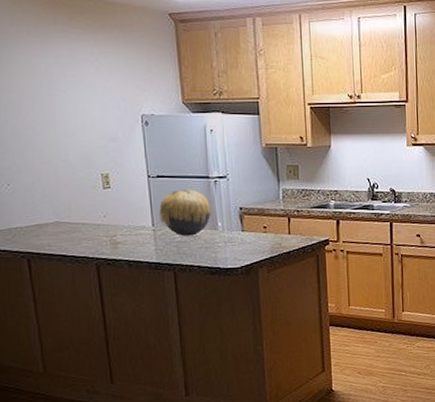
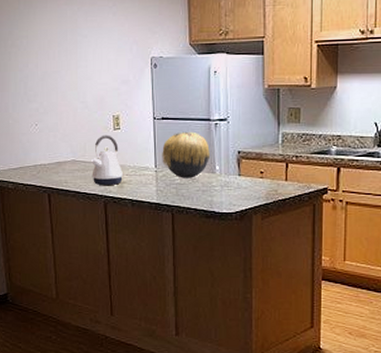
kettle: none [77,194,117,248] -> present [90,135,123,186]

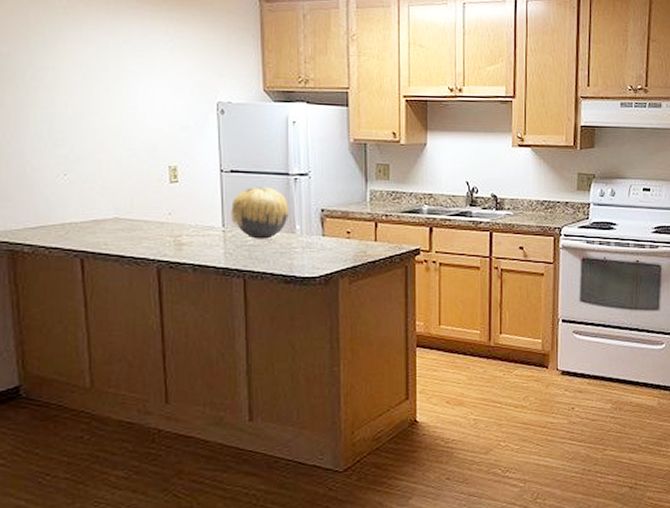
kettle: present [90,135,123,186] -> none [139,188,181,249]

